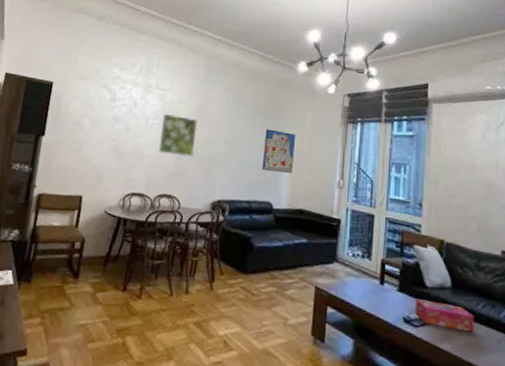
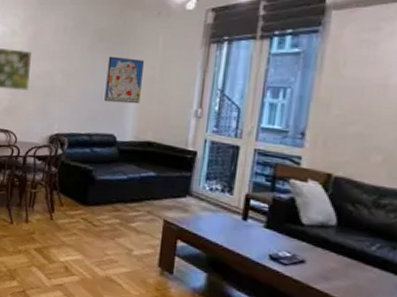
tissue box: present [415,298,474,333] -> none [285,236,365,275]

